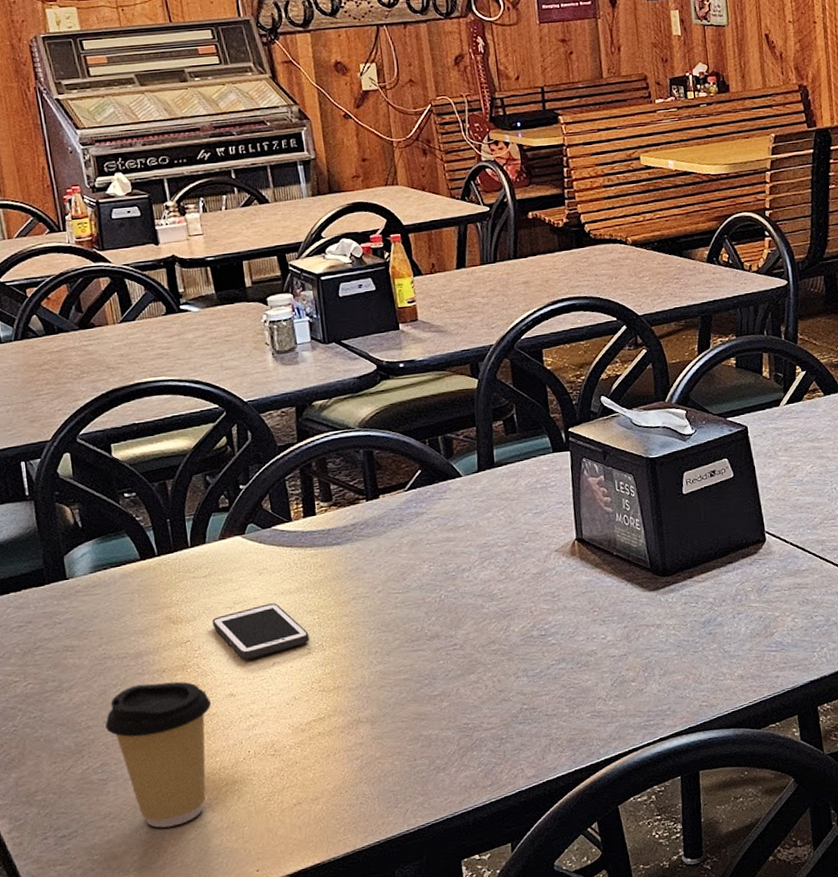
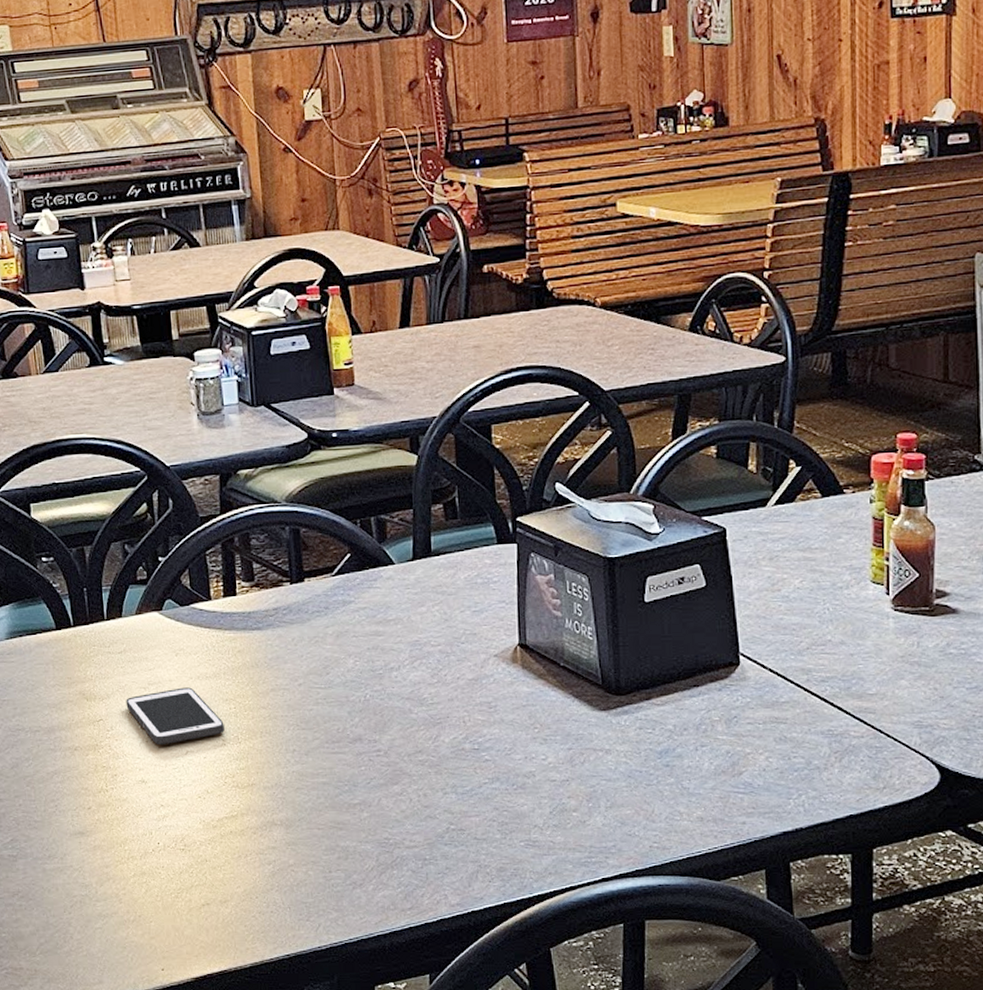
coffee cup: present [105,681,212,828] -> none [16,761,123,913]

